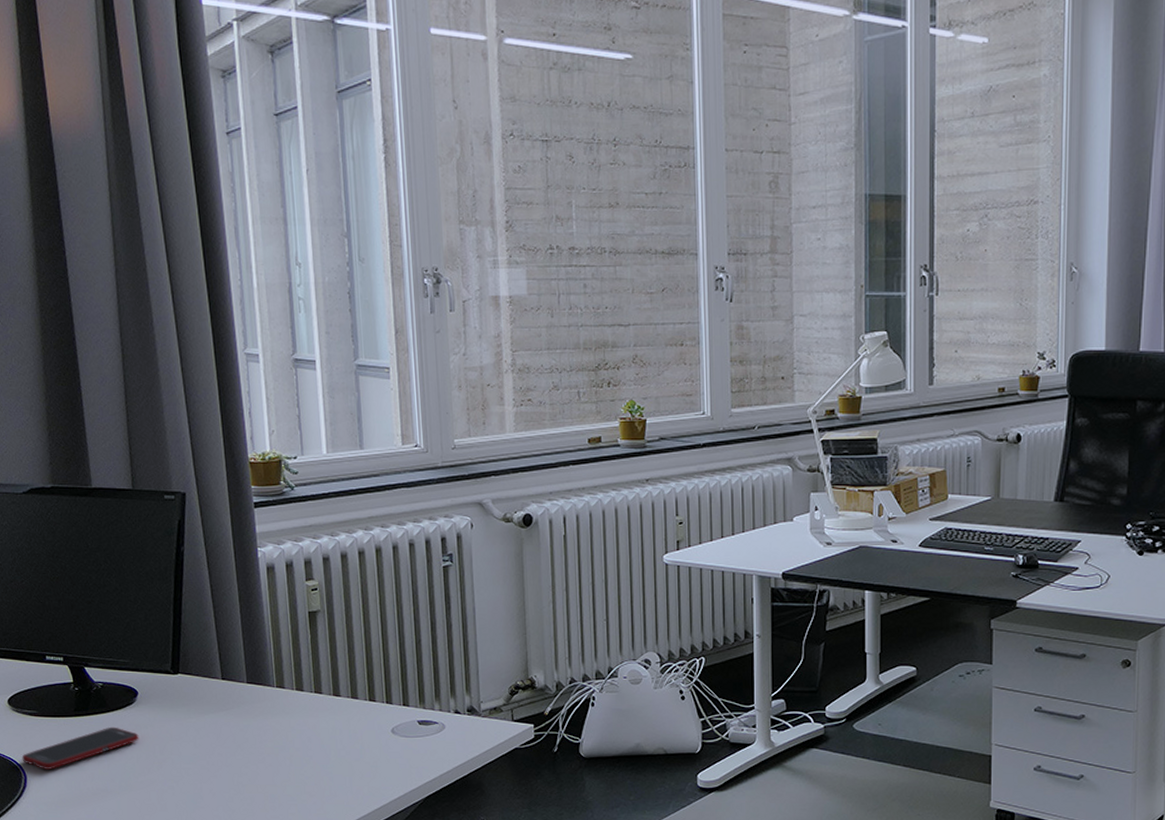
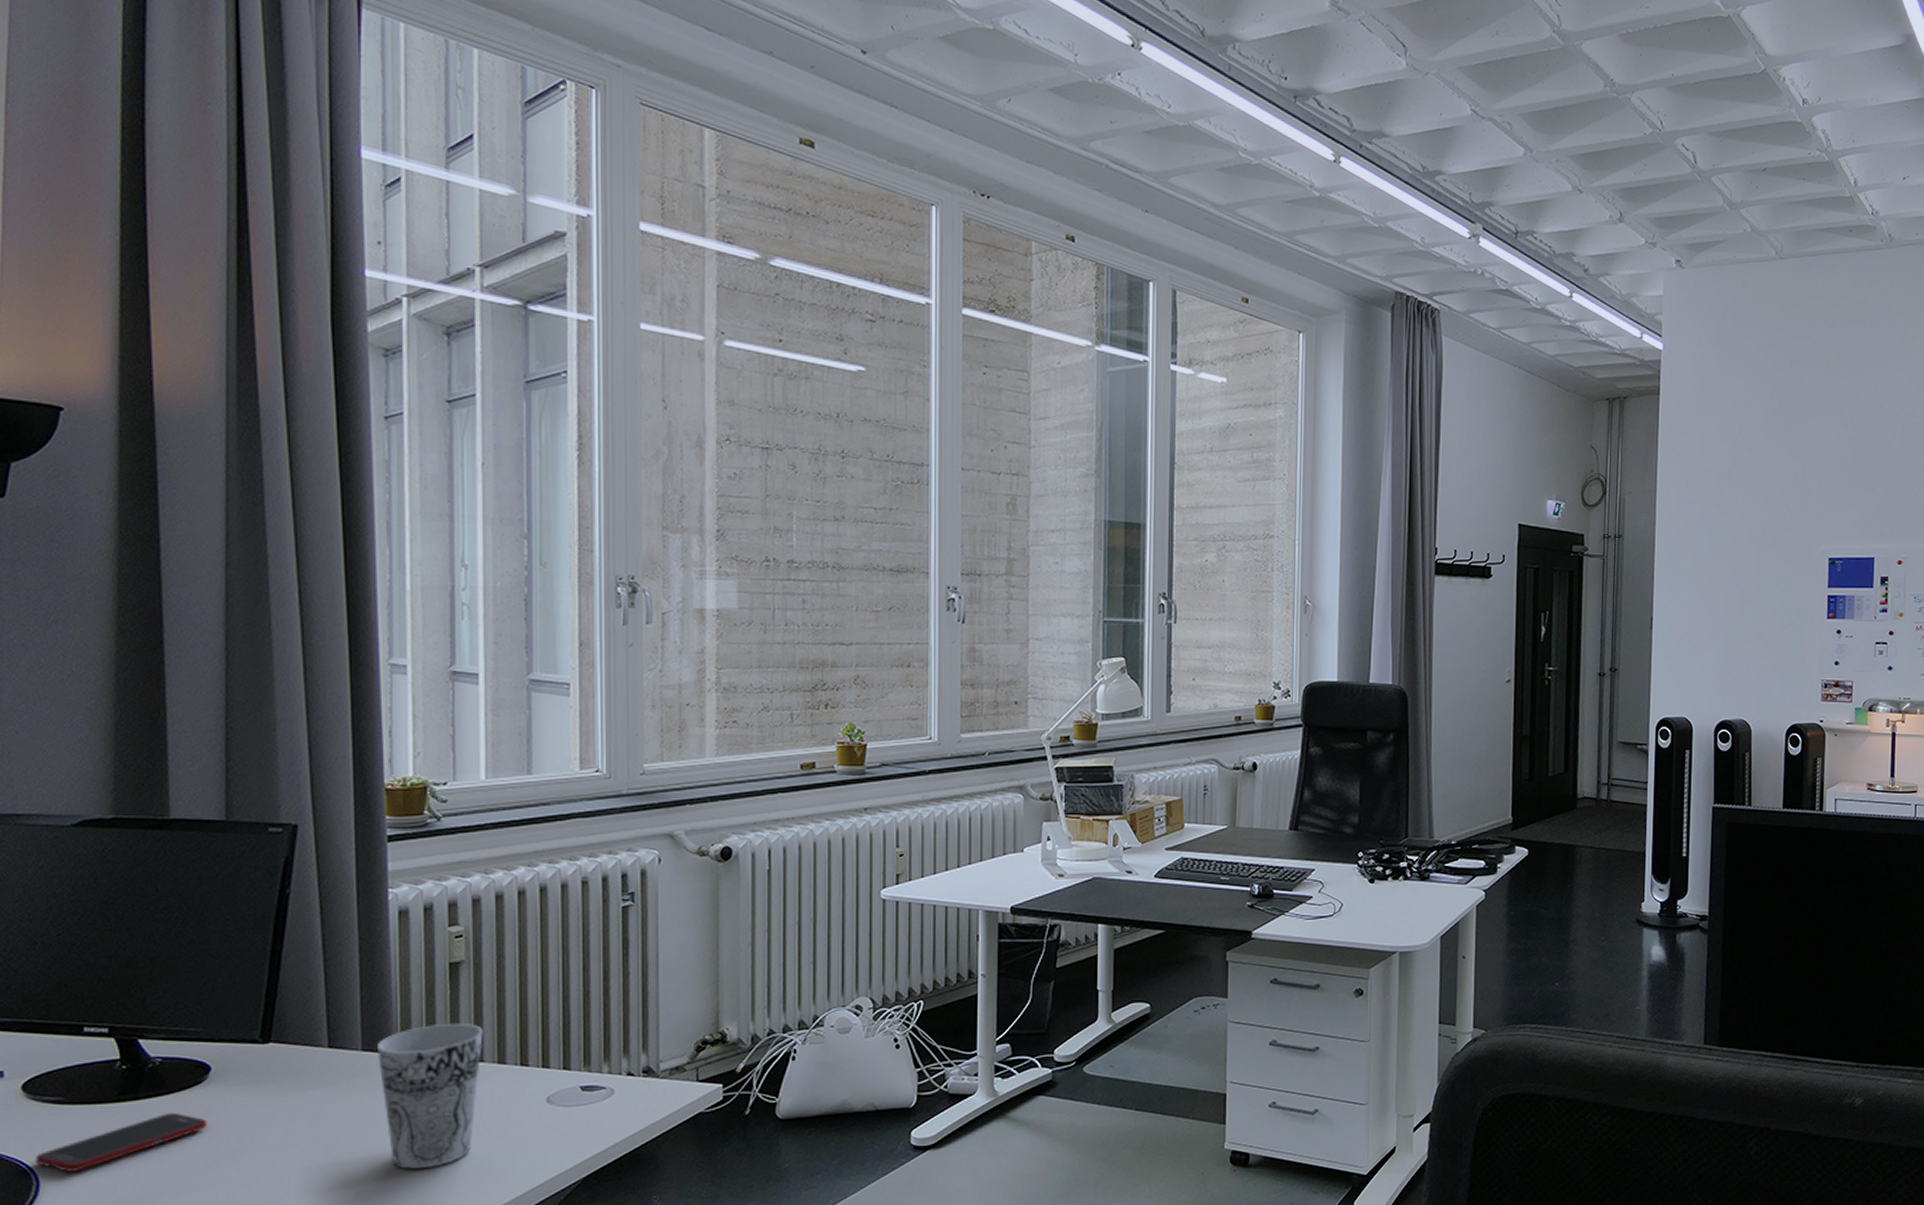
cup: none [257,662,339,783] -> present [376,1023,483,1170]

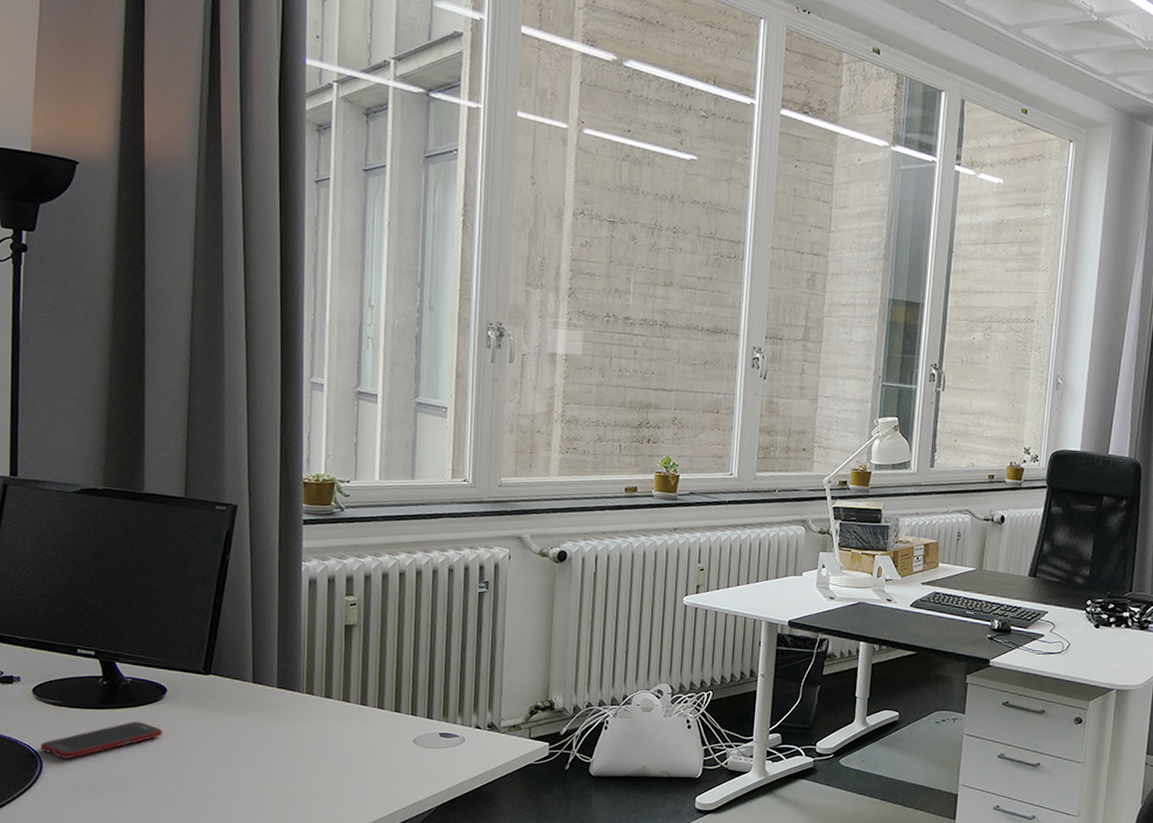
cup: present [376,1023,483,1170] -> none [288,673,368,785]

